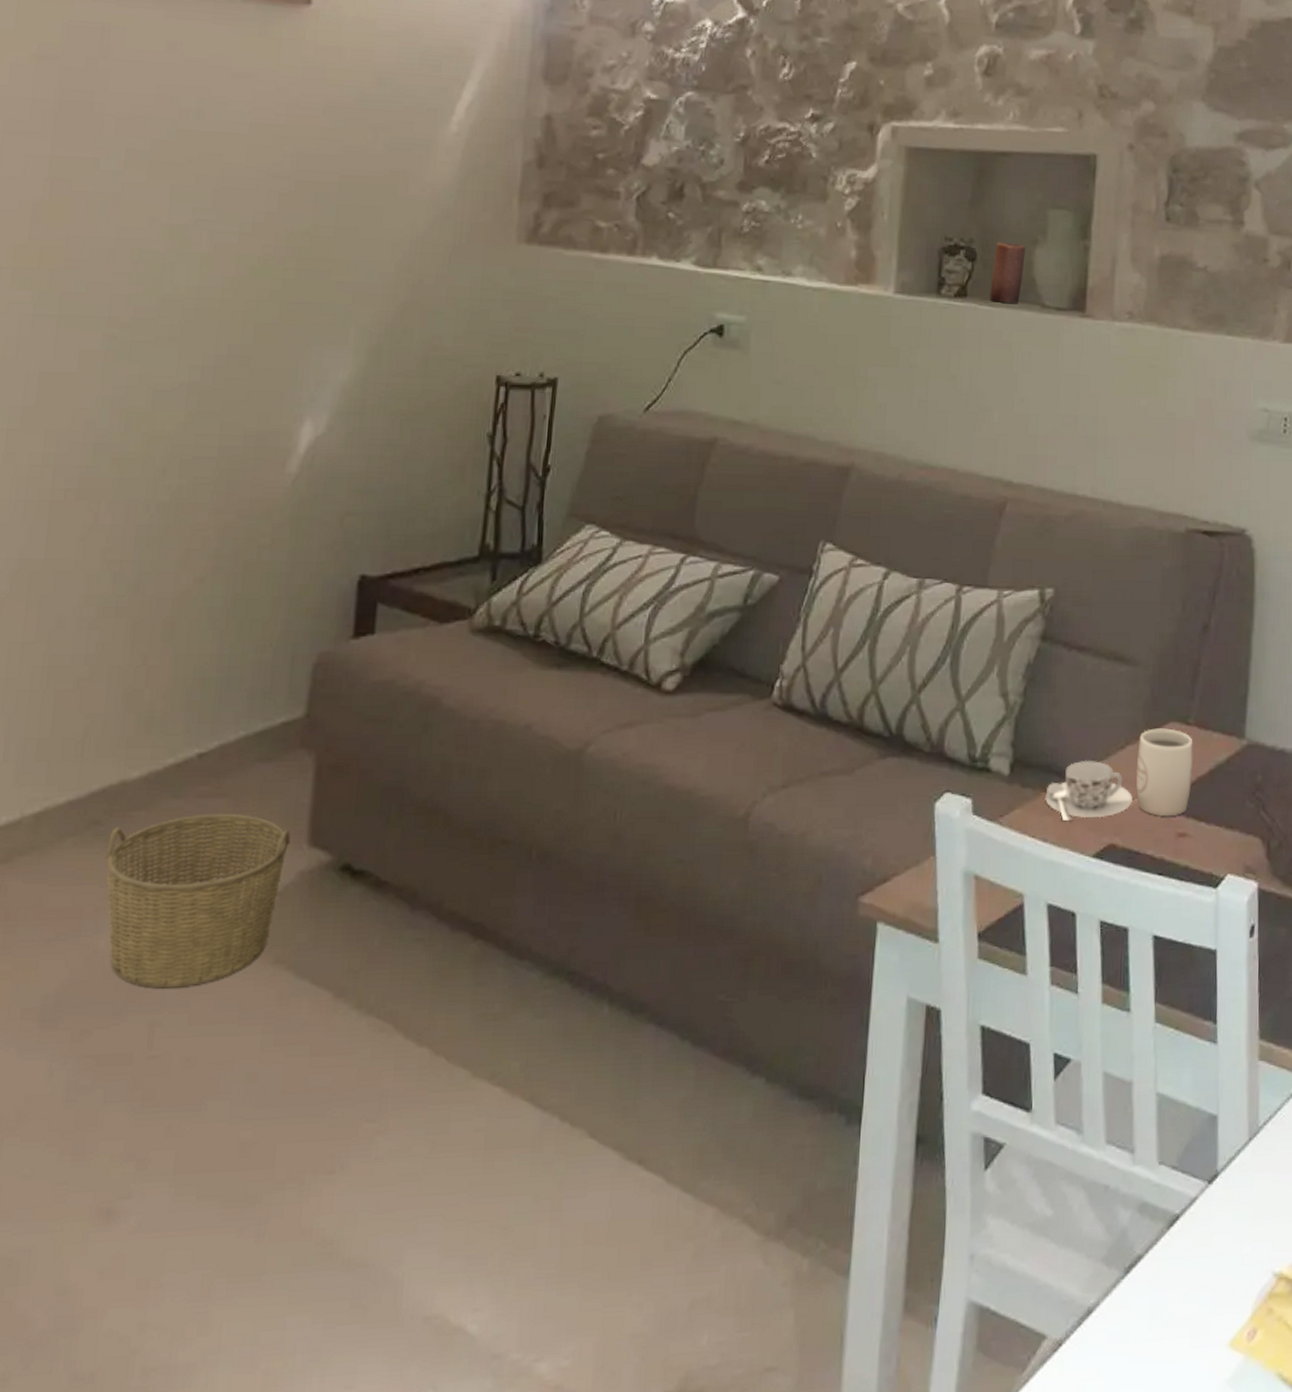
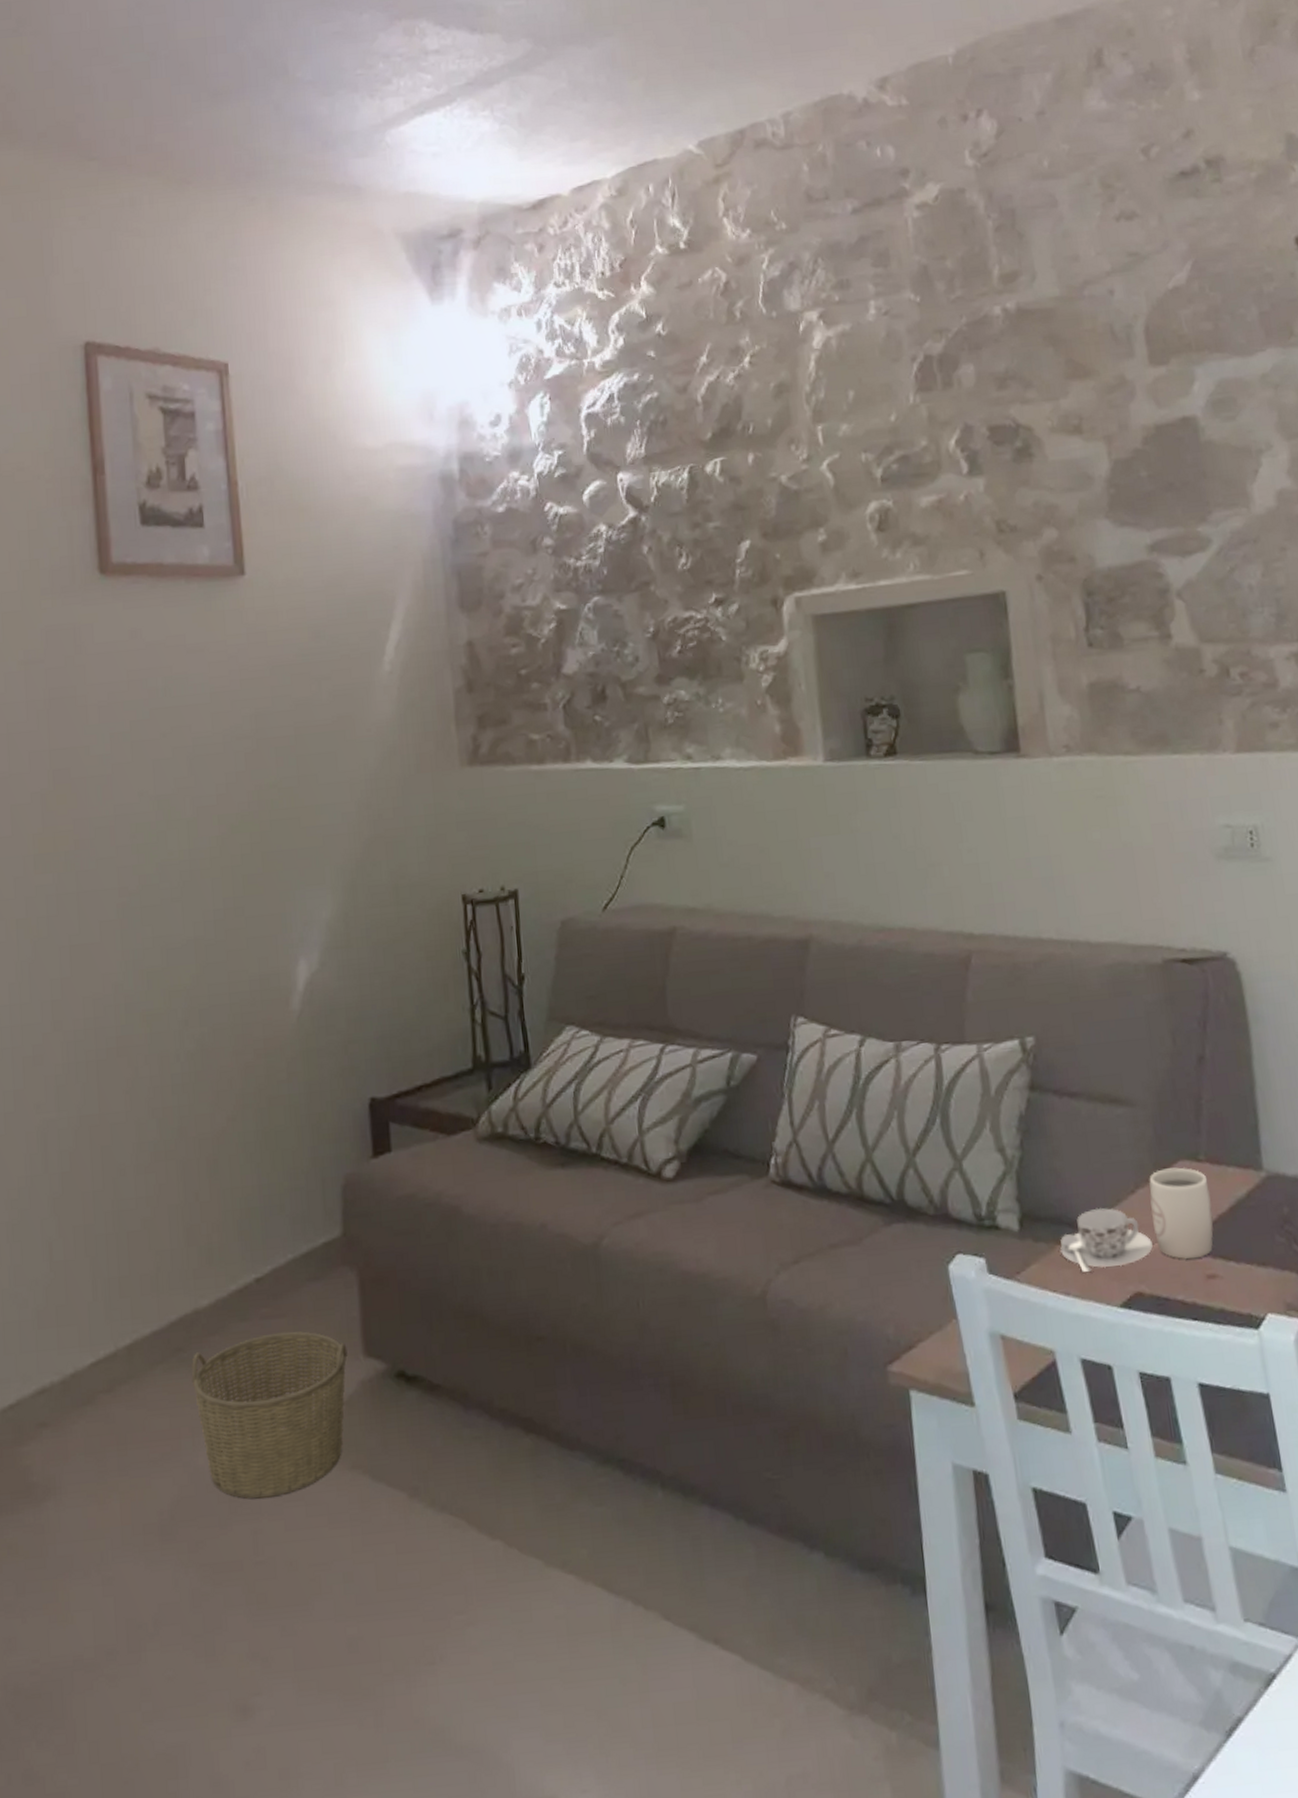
candle: present [990,242,1026,303] -> none [917,693,951,756]

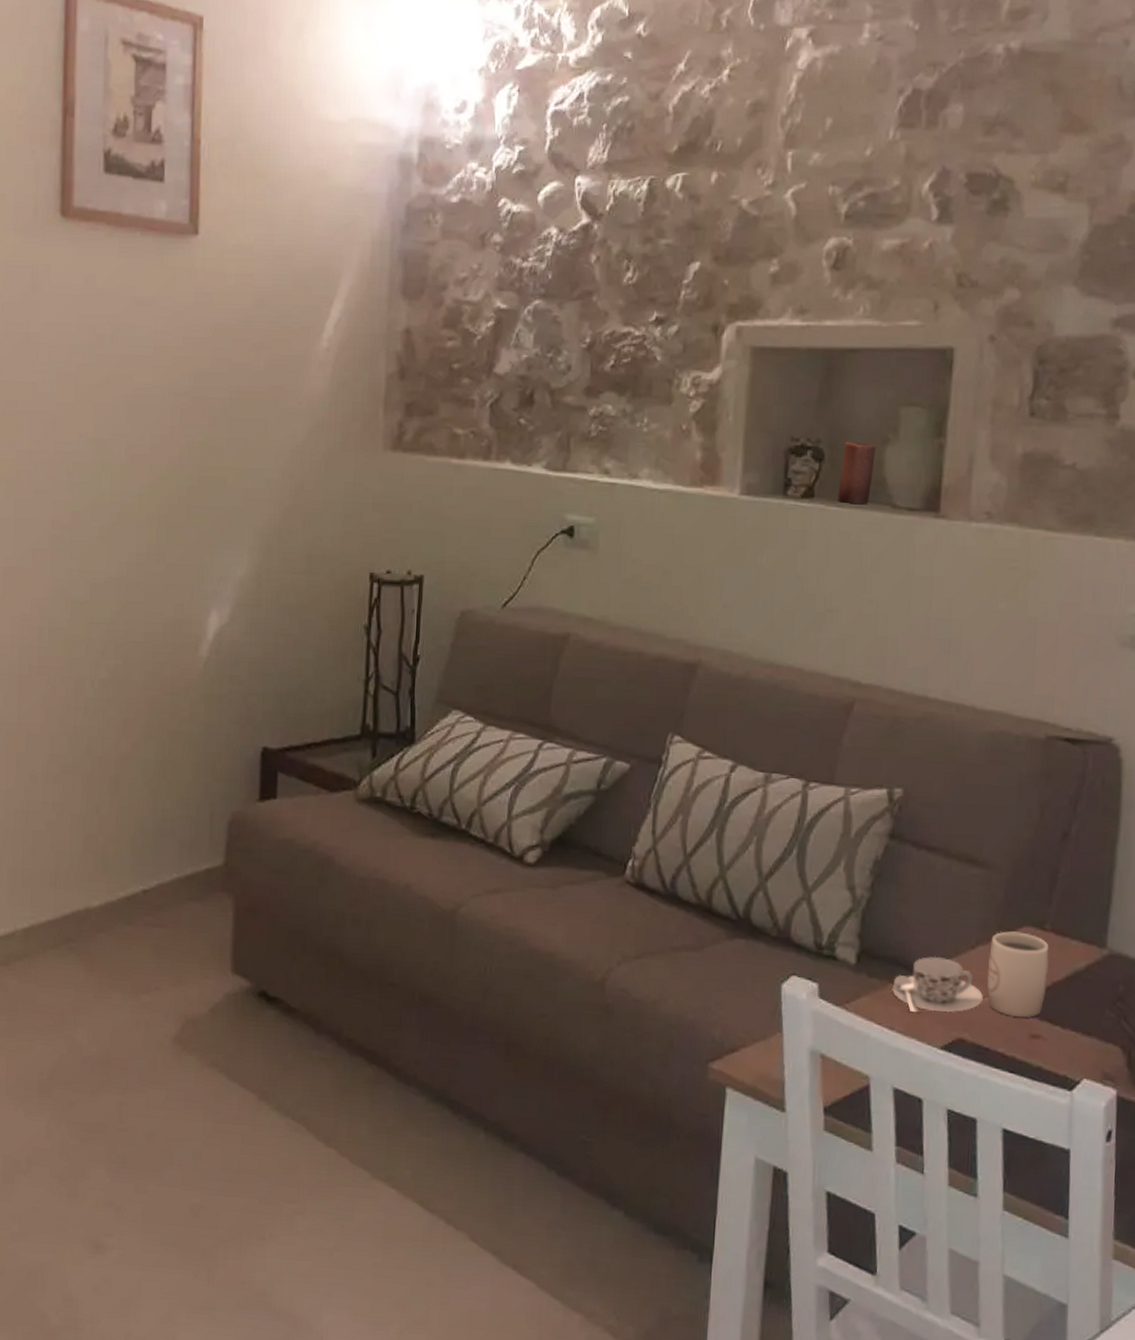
basket: present [191,1331,348,1499] -> none [78,939,217,1078]
candle: none [917,693,951,756] -> present [838,441,876,504]

